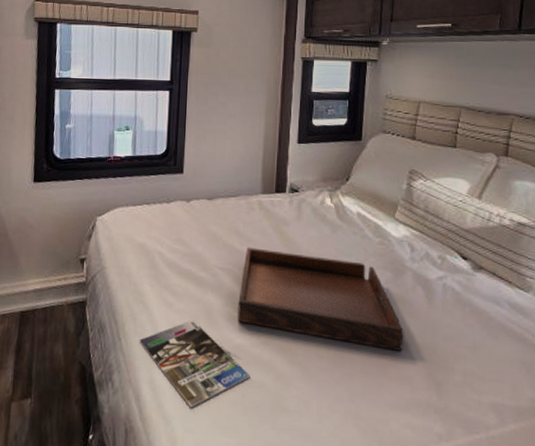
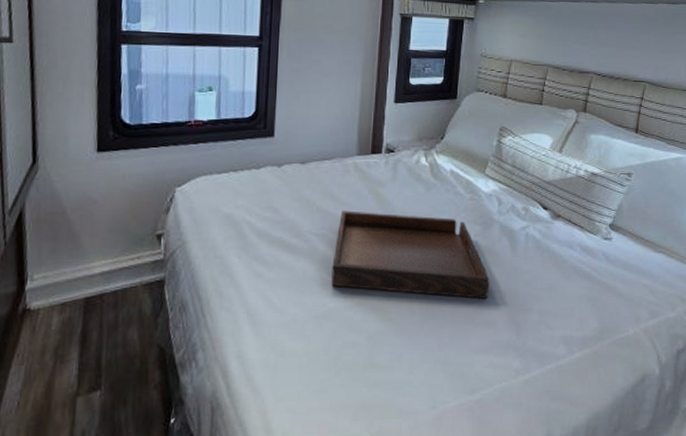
magazine: present [139,320,250,408] -> none [226,288,344,377]

